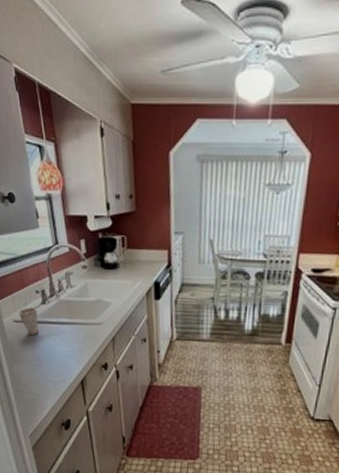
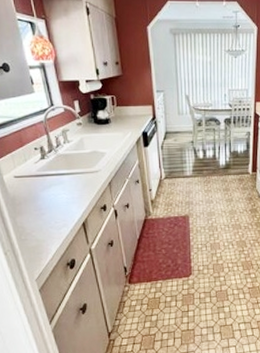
cup: present [18,307,39,336] -> none [18,163,39,188]

